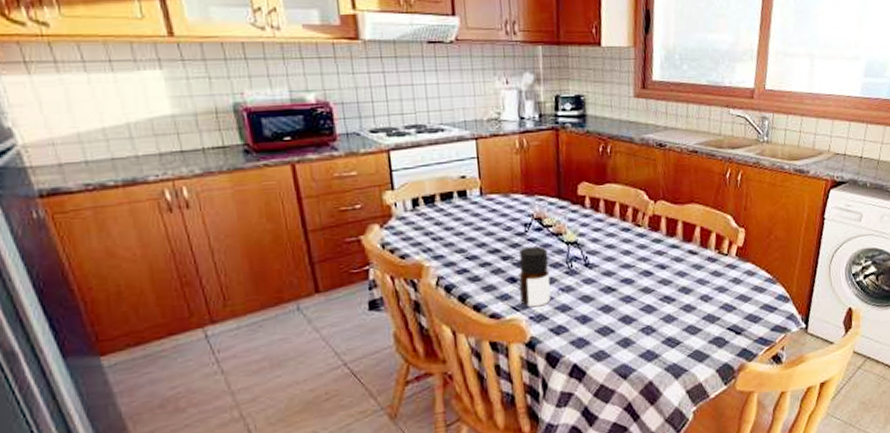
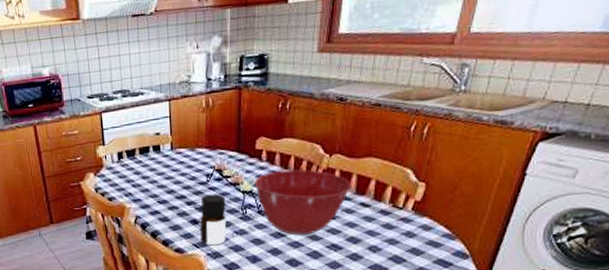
mixing bowl: none [579,217,678,289] -> present [255,169,351,235]

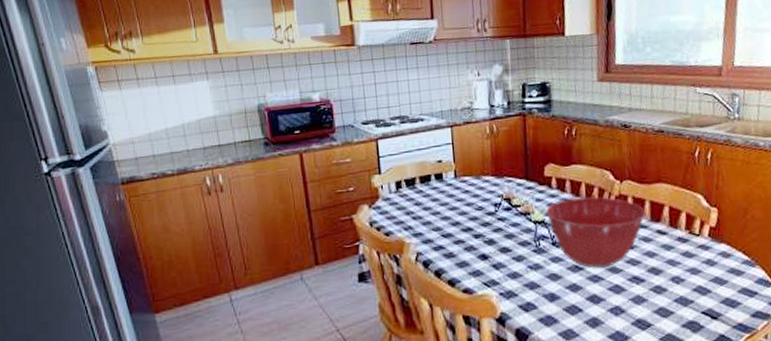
bottle: present [200,194,227,246] -> none [489,225,520,284]

